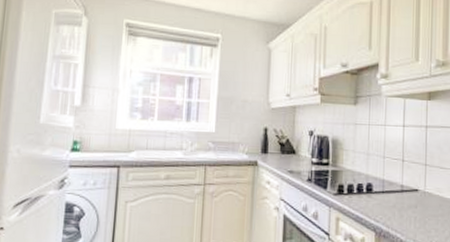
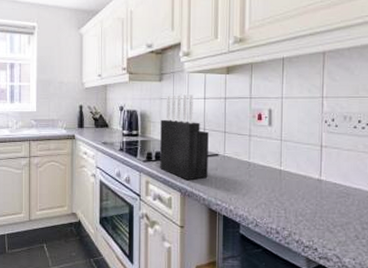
knife block: none [352,120,408,219] -> present [160,95,209,181]

